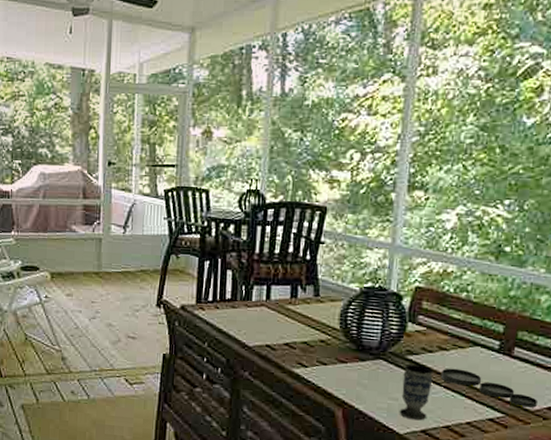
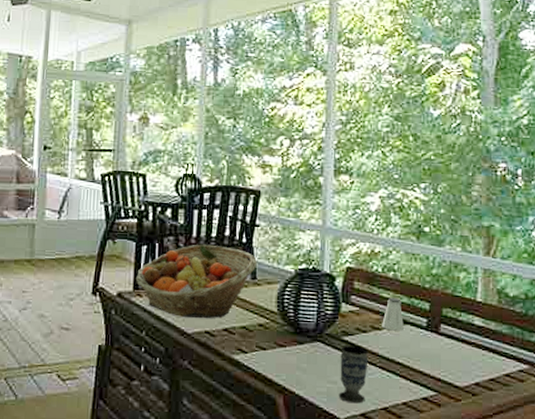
fruit basket: none [198,260,321,334] -> present [135,244,257,319]
plate: present [440,368,539,408] -> none [375,347,467,384]
saltshaker: none [450,319,474,353] -> present [382,298,404,331]

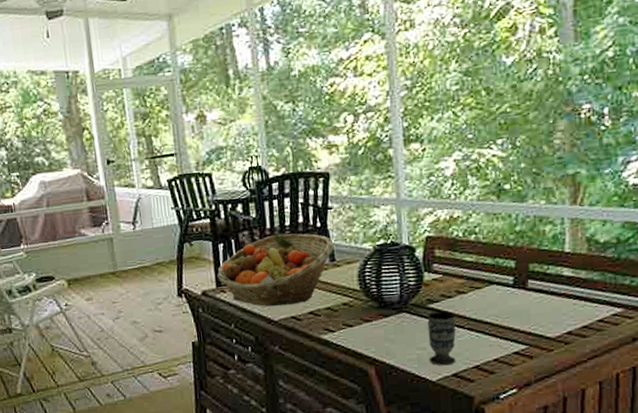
saltshaker: present [382,298,404,331] -> none [467,260,490,293]

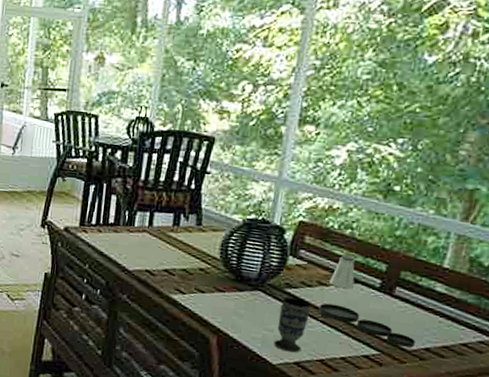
fruit basket: present [217,233,334,307] -> none [82,187,204,260]
plate: none [462,309,558,336] -> present [318,303,416,348]
saltshaker: none [467,260,490,293] -> present [329,255,355,290]

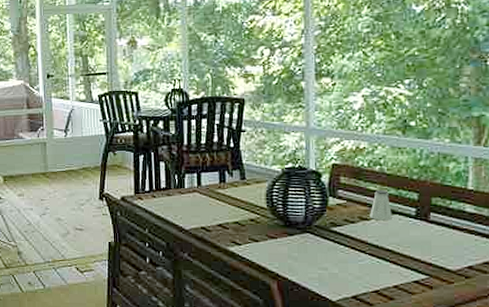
cup: present [273,296,312,353] -> none [329,235,358,287]
plate: present [318,303,416,348] -> none [364,236,459,268]

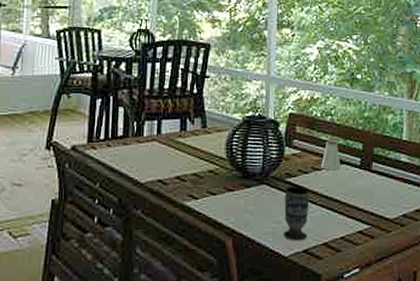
cup: none [329,235,358,287] -> present [283,186,310,241]

